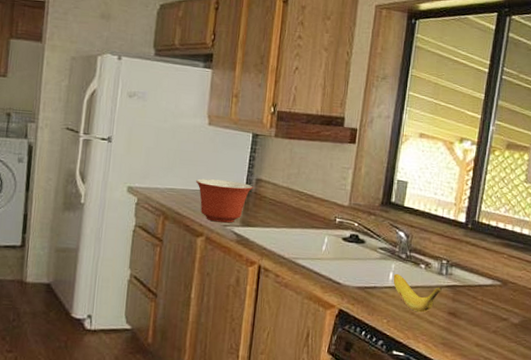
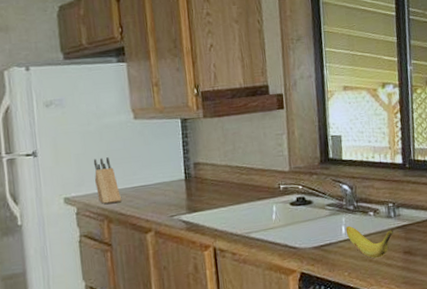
knife block: none [159,155,181,201] -> present [93,157,121,204]
mixing bowl: present [196,178,253,223] -> none [133,170,192,215]

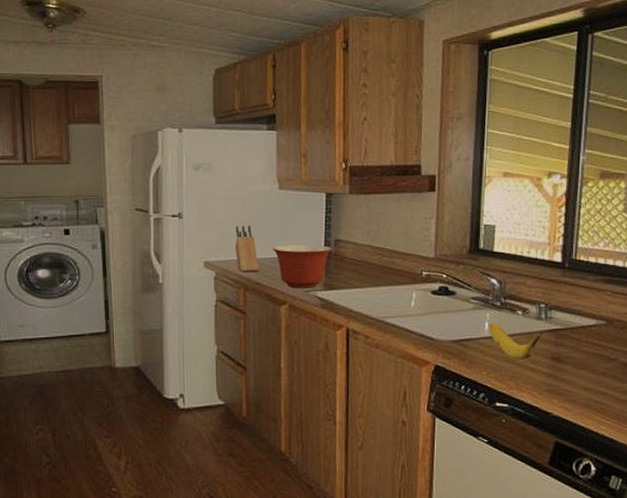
mixing bowl: none [133,170,192,215] -> present [273,244,332,288]

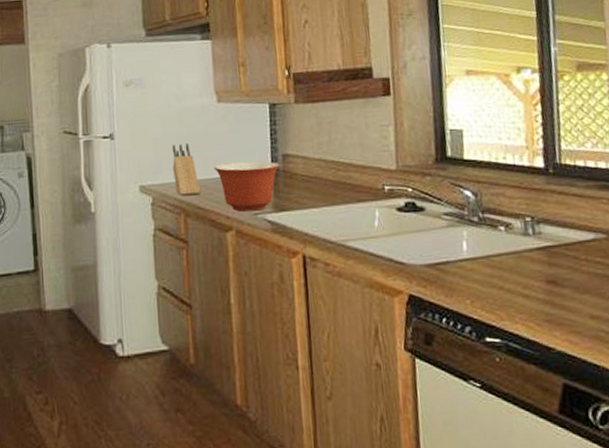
banana: present [489,322,542,361] -> none [467,241,532,286]

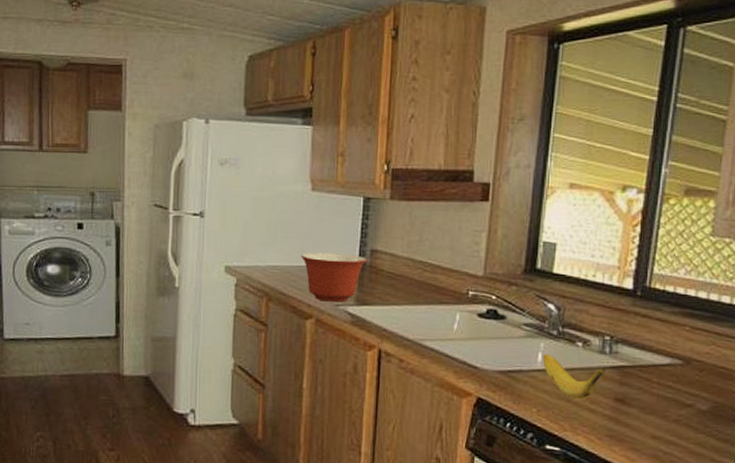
knife block: present [172,143,200,195] -> none [259,229,285,280]
banana: none [467,241,532,286] -> present [542,353,605,400]

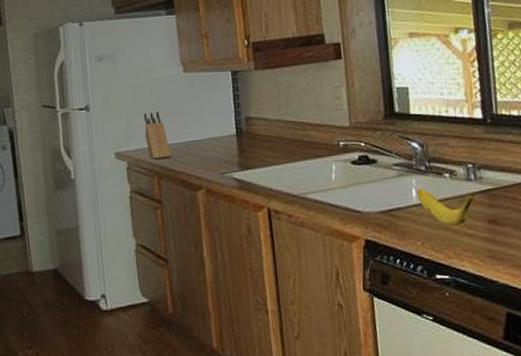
knife block: none [259,229,285,280] -> present [143,111,171,159]
mixing bowl: present [301,253,367,302] -> none [183,124,244,172]

